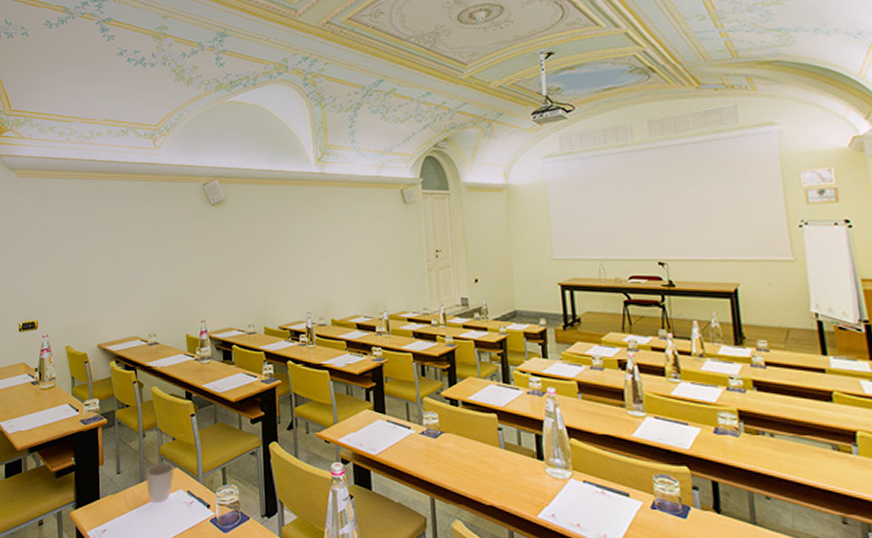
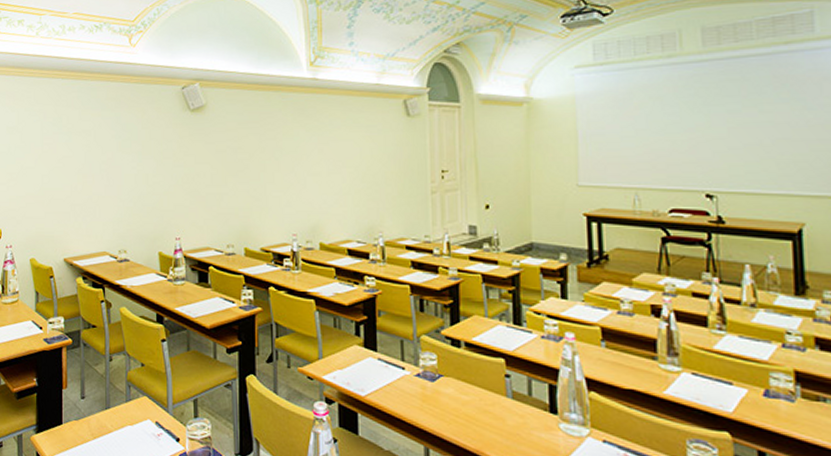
cup: present [146,462,174,504] -> none [112,389,142,434]

